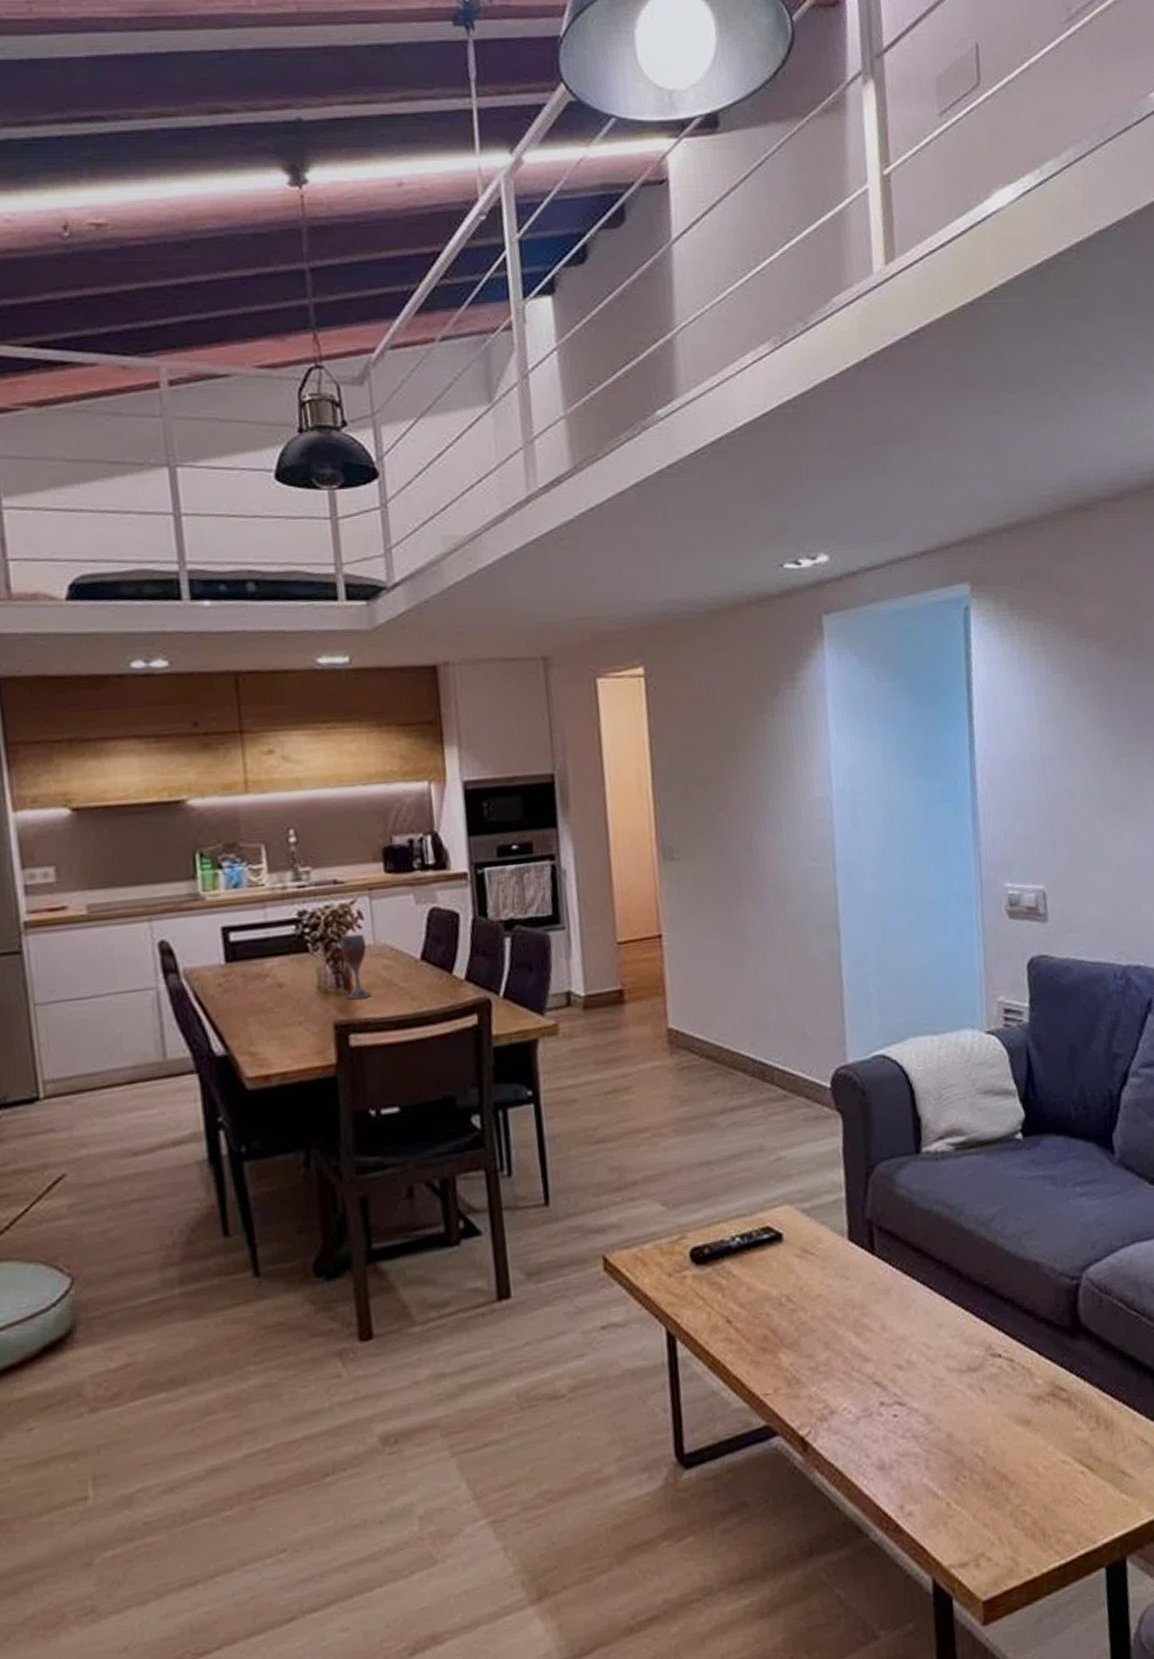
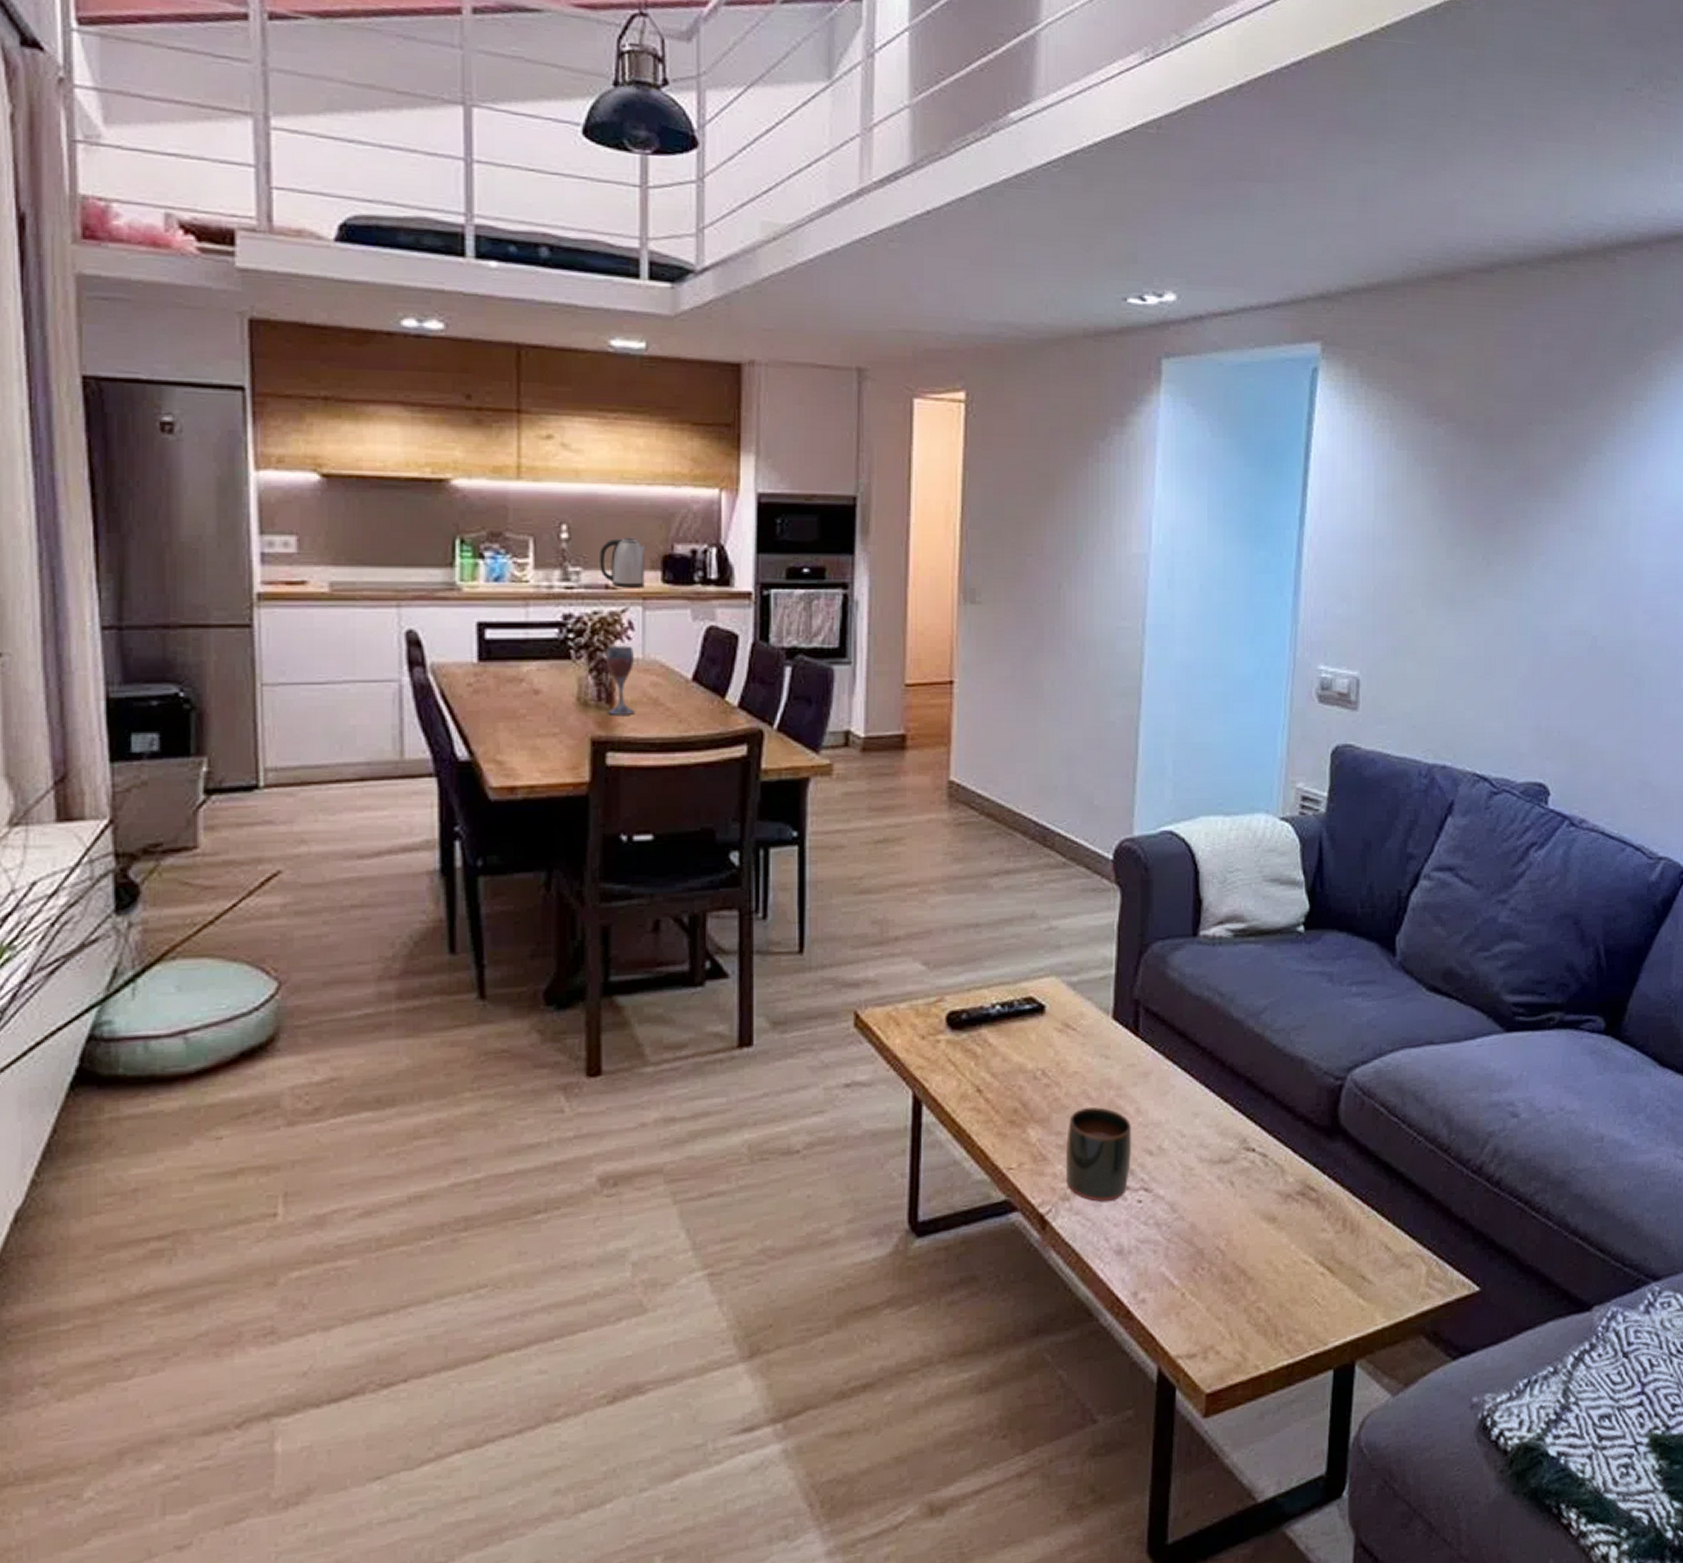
kettle: none [325,834,369,882] -> present [600,537,646,588]
mug: none [817,1327,882,1419] -> present [1066,1107,1132,1201]

